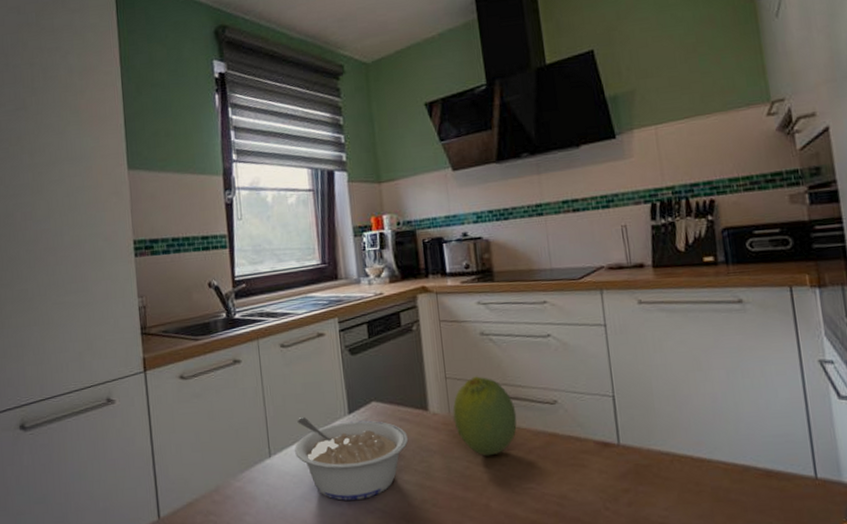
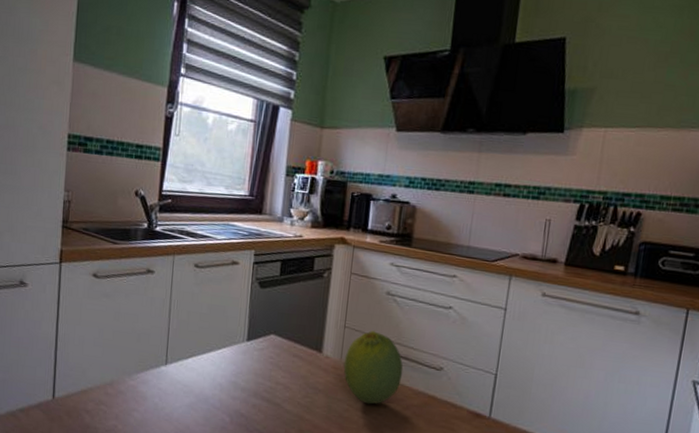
legume: present [295,417,409,501] -> none [190,335,298,419]

